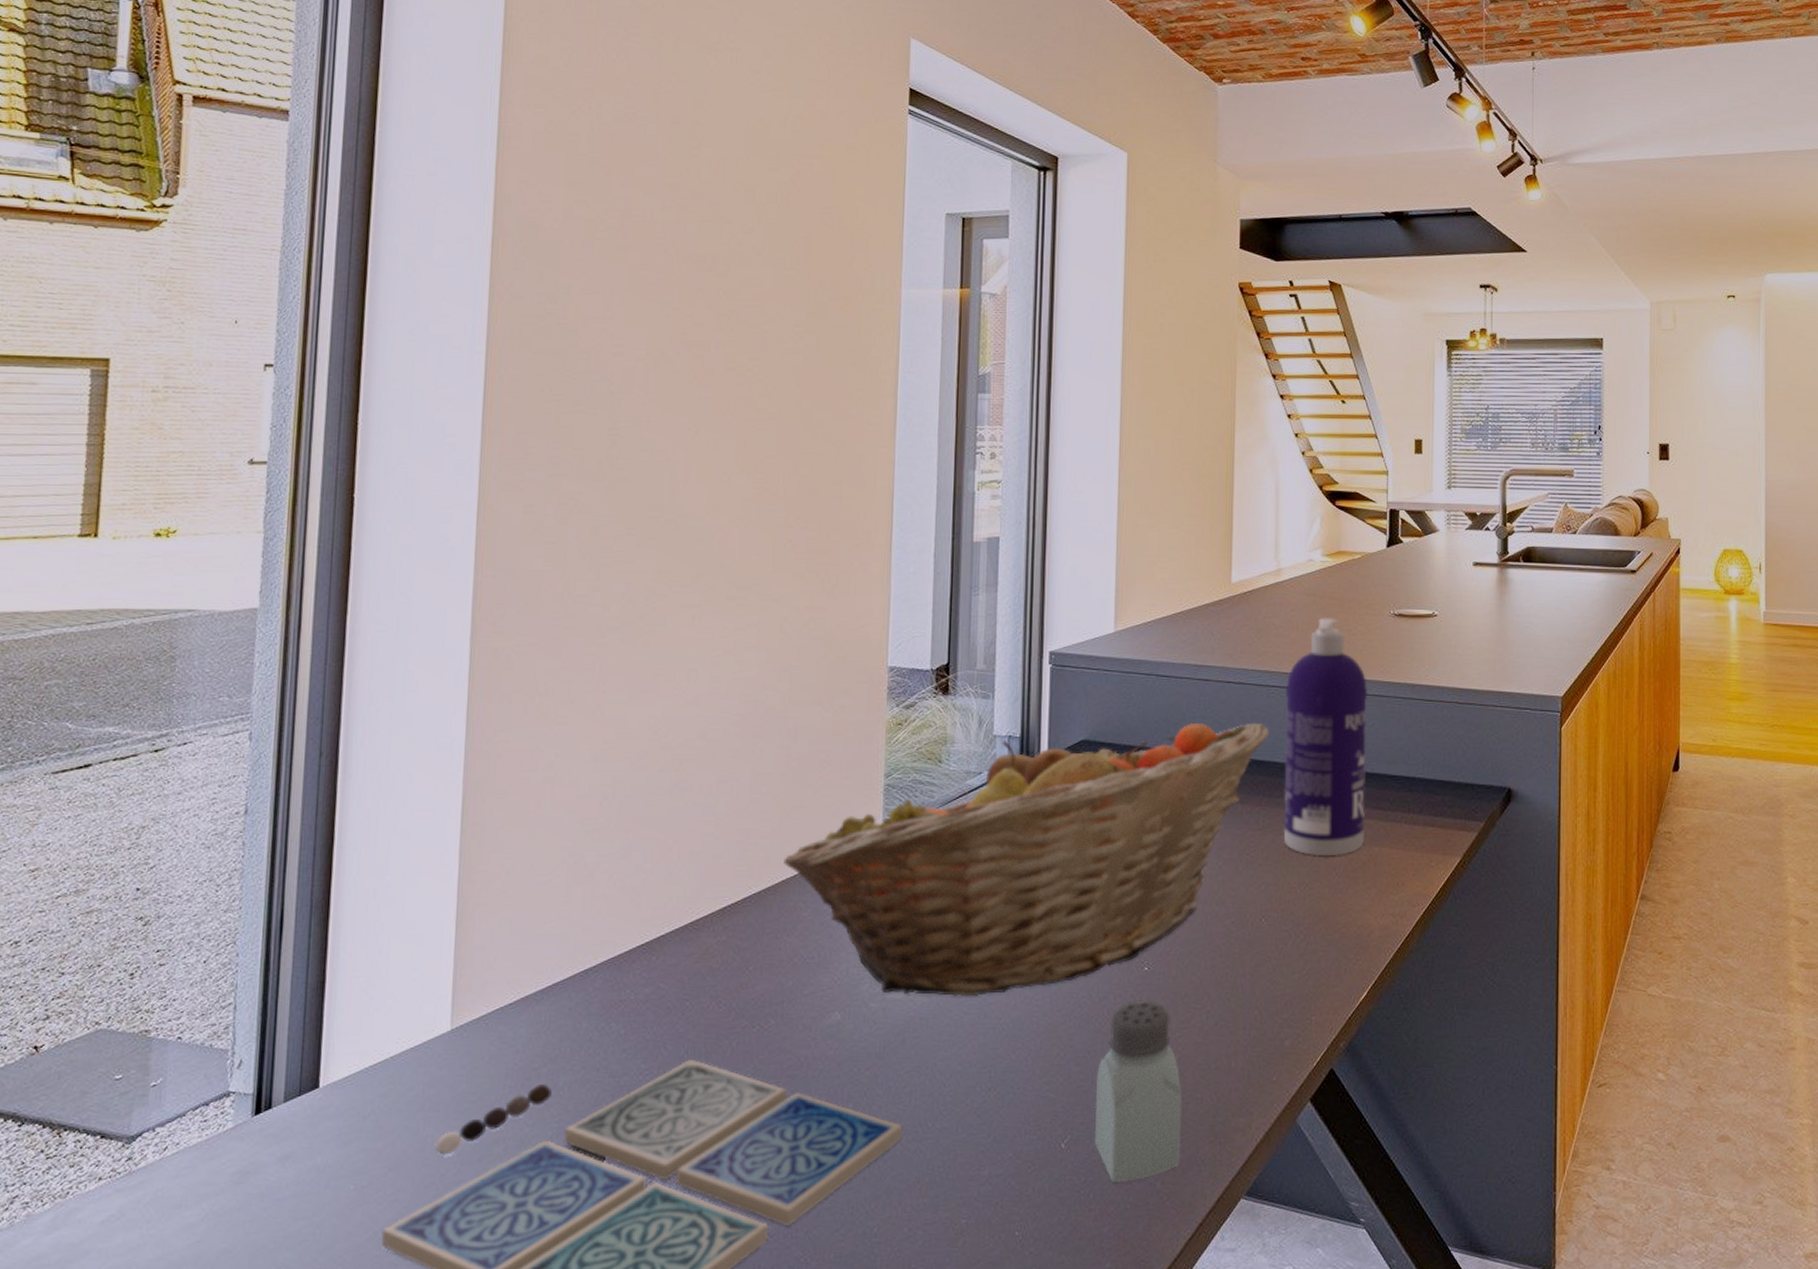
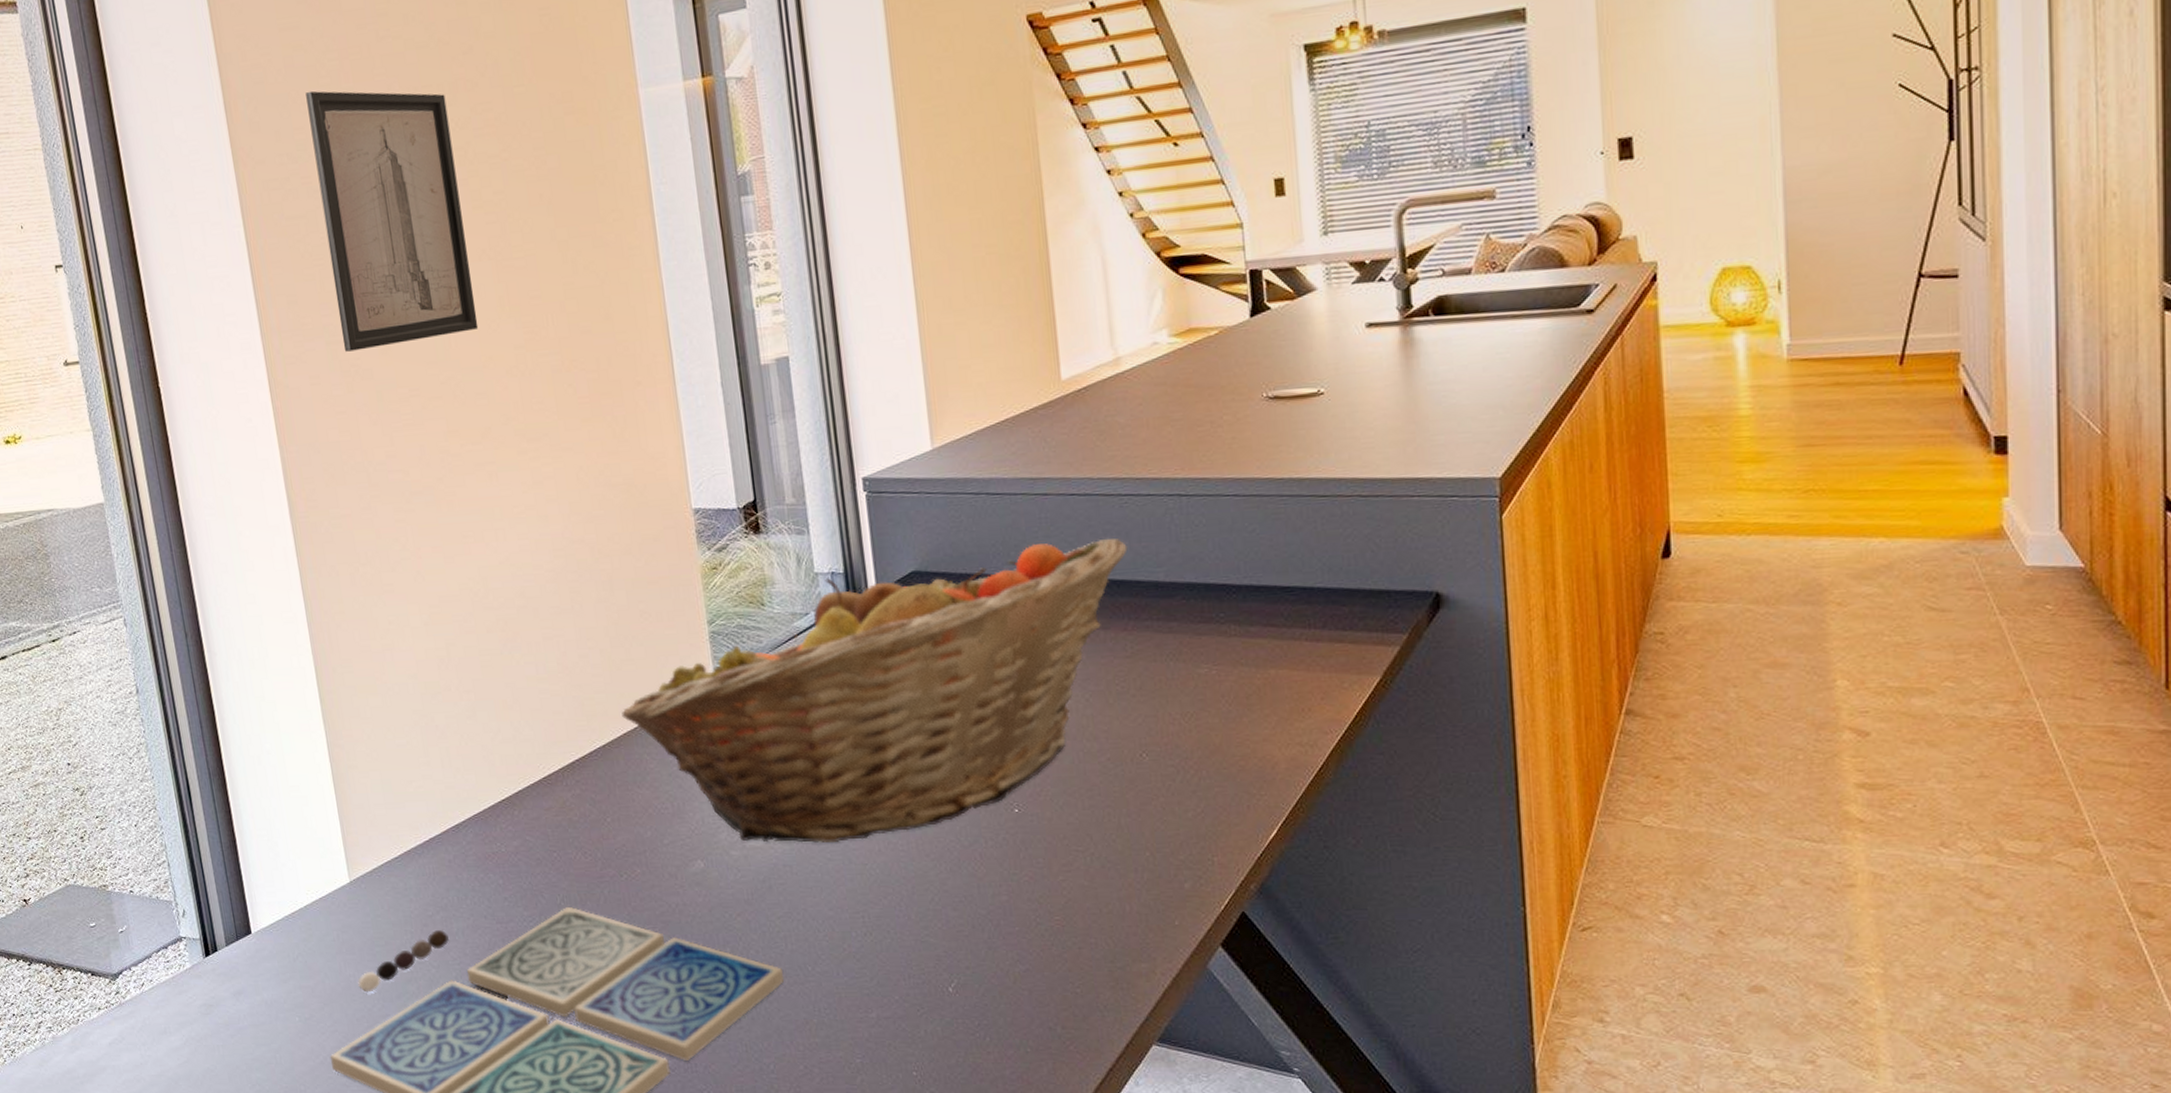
wall art: none [566,241,718,485] -> present [306,90,479,352]
saltshaker: present [1094,1000,1182,1184] -> none [977,843,1080,1028]
spray bottle: present [1283,618,1368,857] -> none [1140,409,1257,684]

